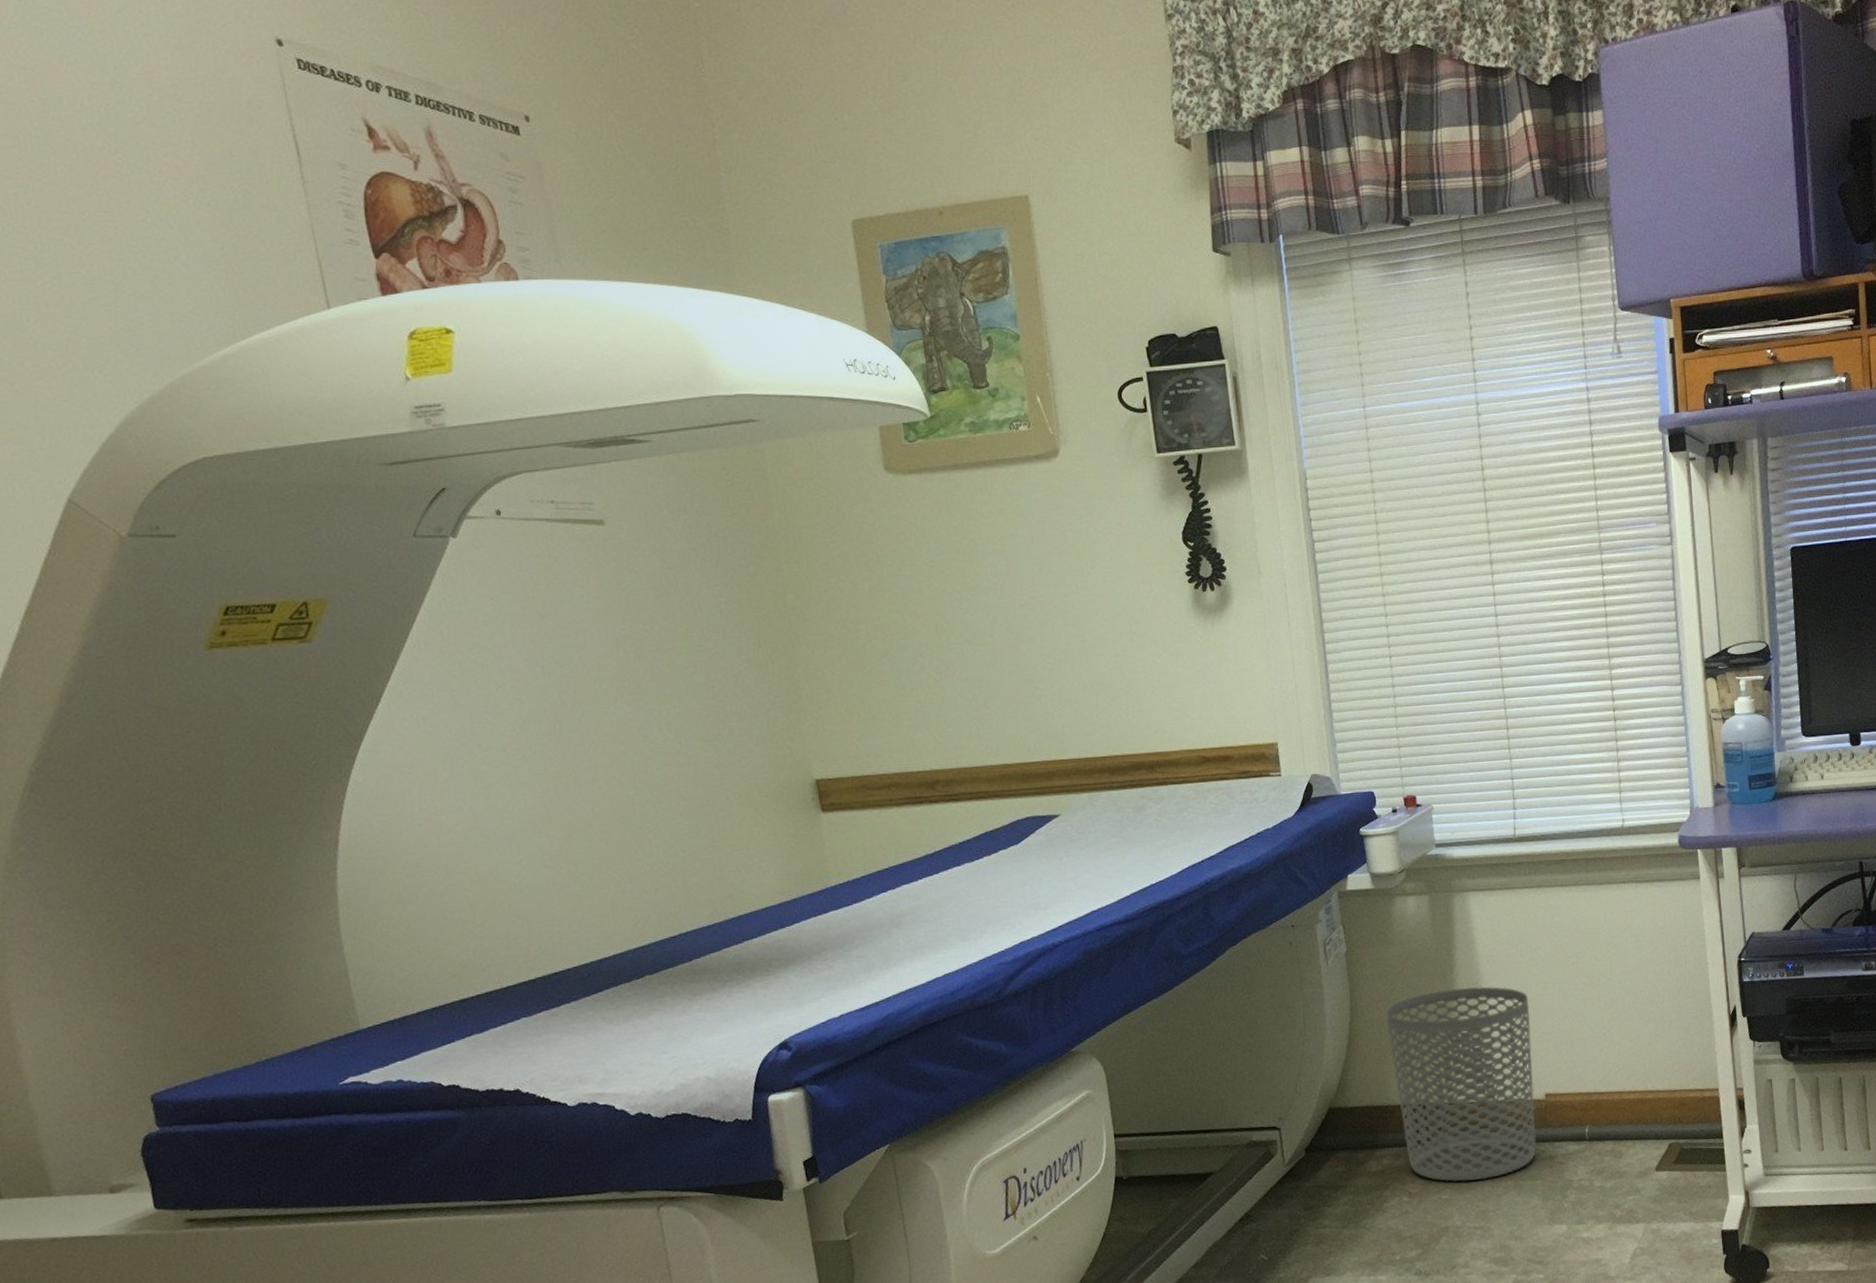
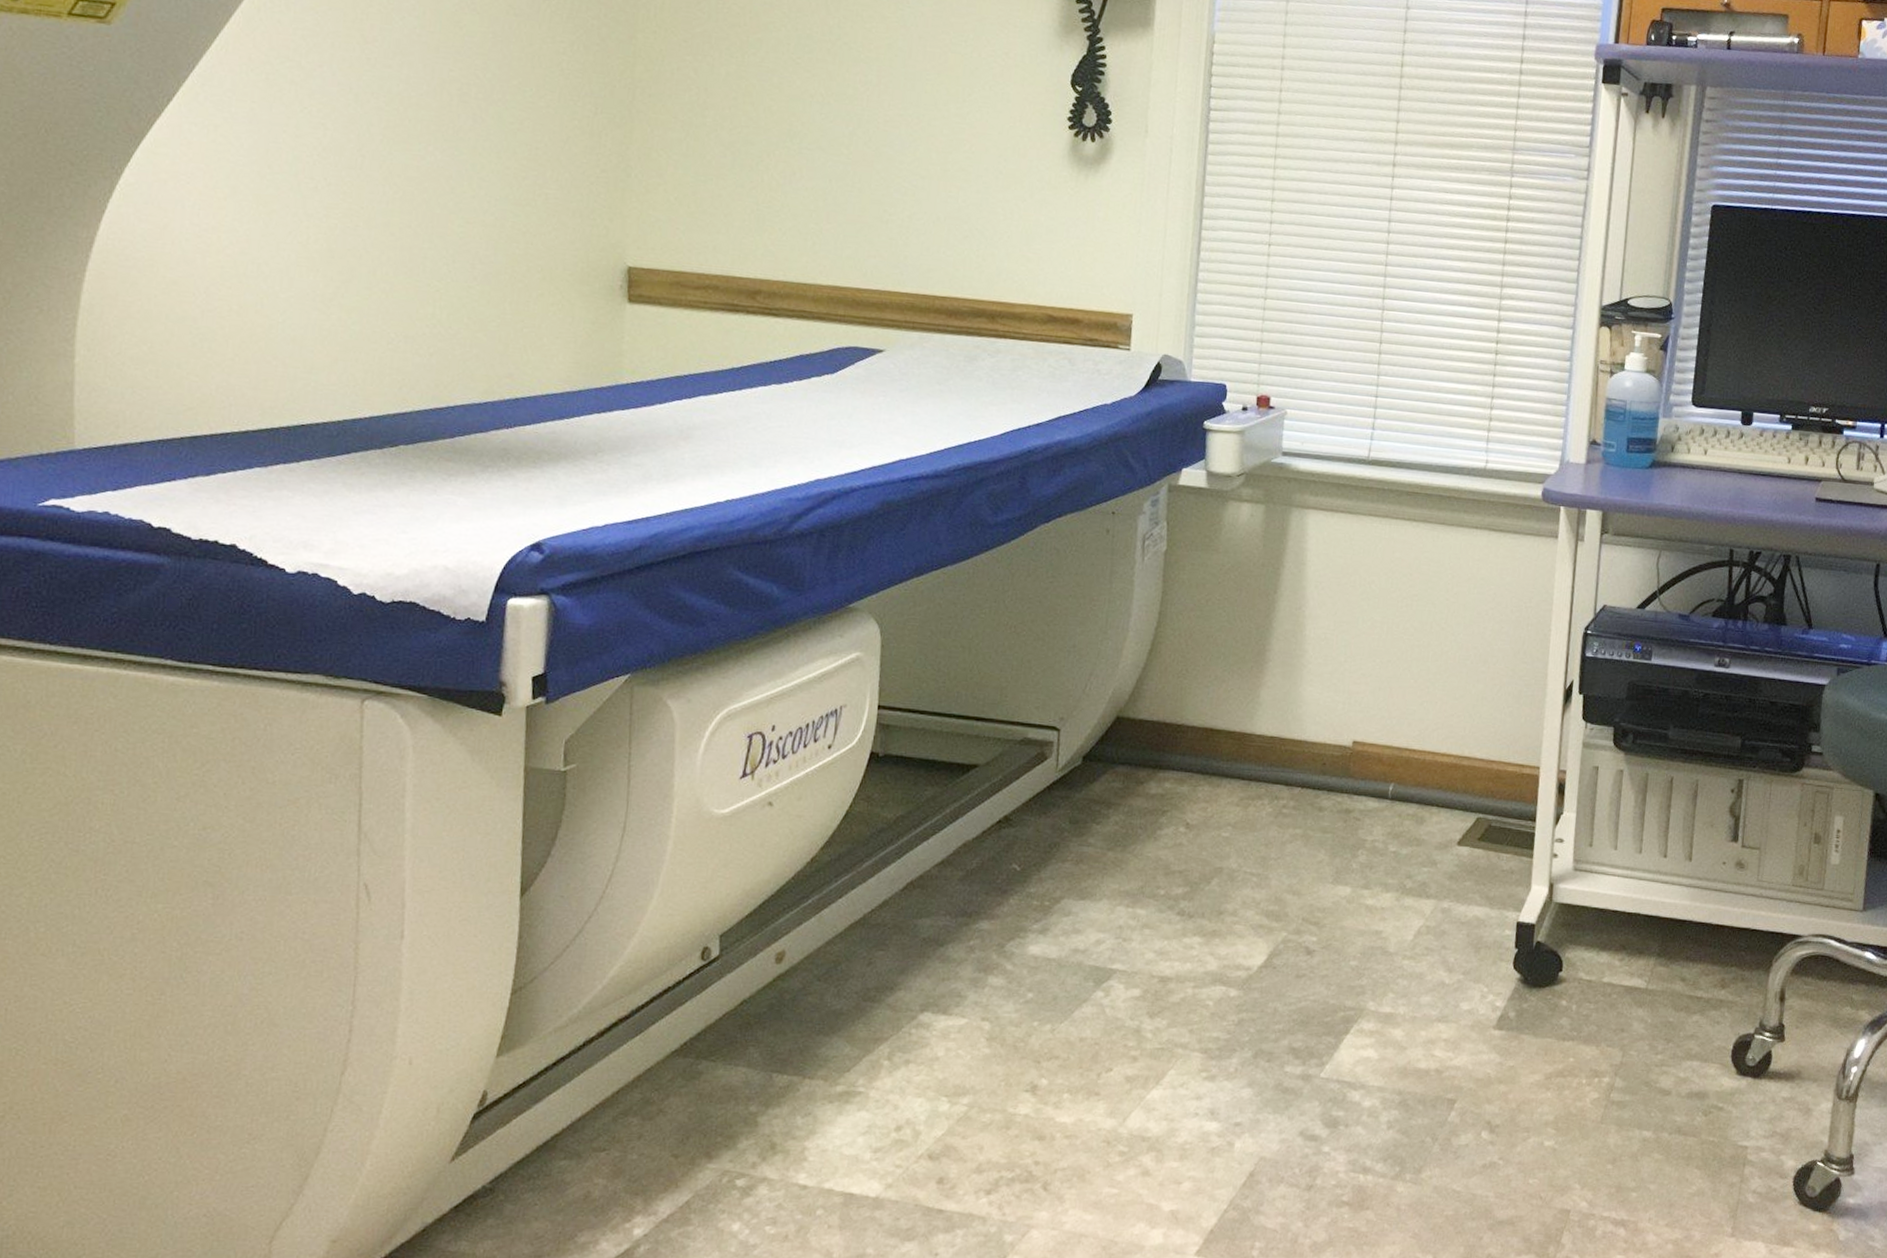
waste bin: present [1385,986,1536,1182] -> none [1192,609,1352,824]

